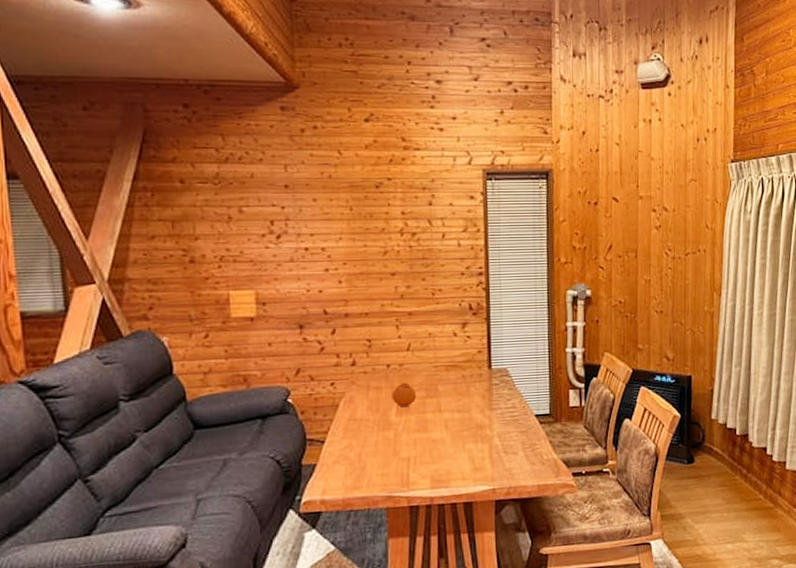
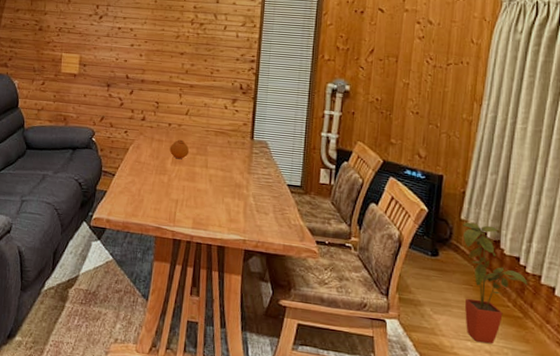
house plant: none [714,420,776,542] -> present [463,222,529,344]

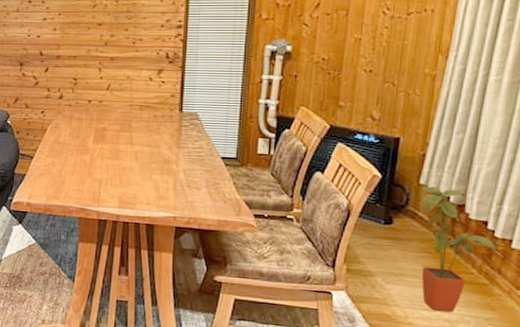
fruit: present [169,139,190,159] -> none [90,116,112,137]

